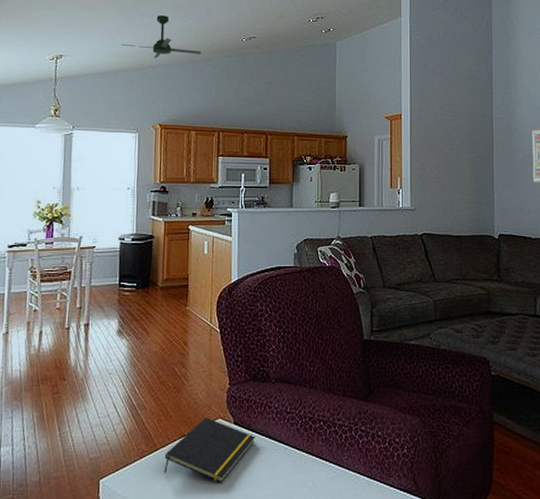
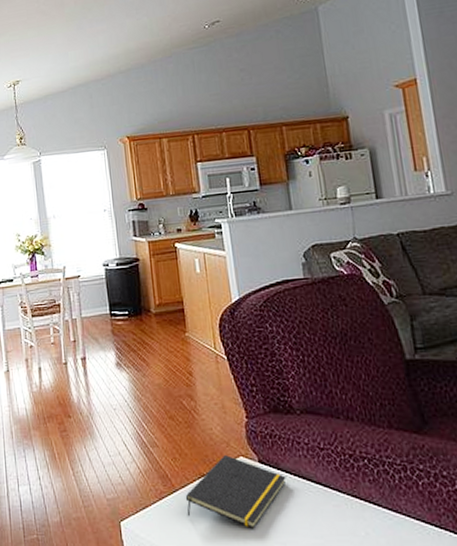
ceiling fan: present [121,15,201,58] -> none [75,17,161,66]

